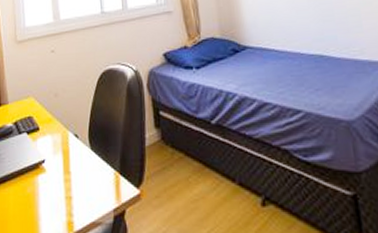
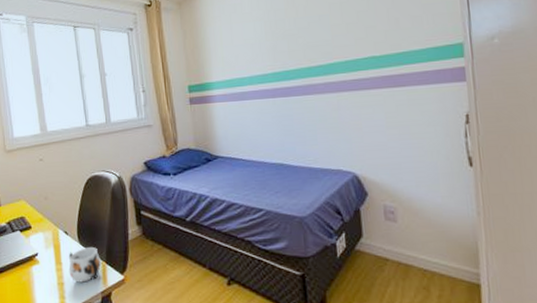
mug: none [78,153,114,197] -> present [68,246,101,283]

